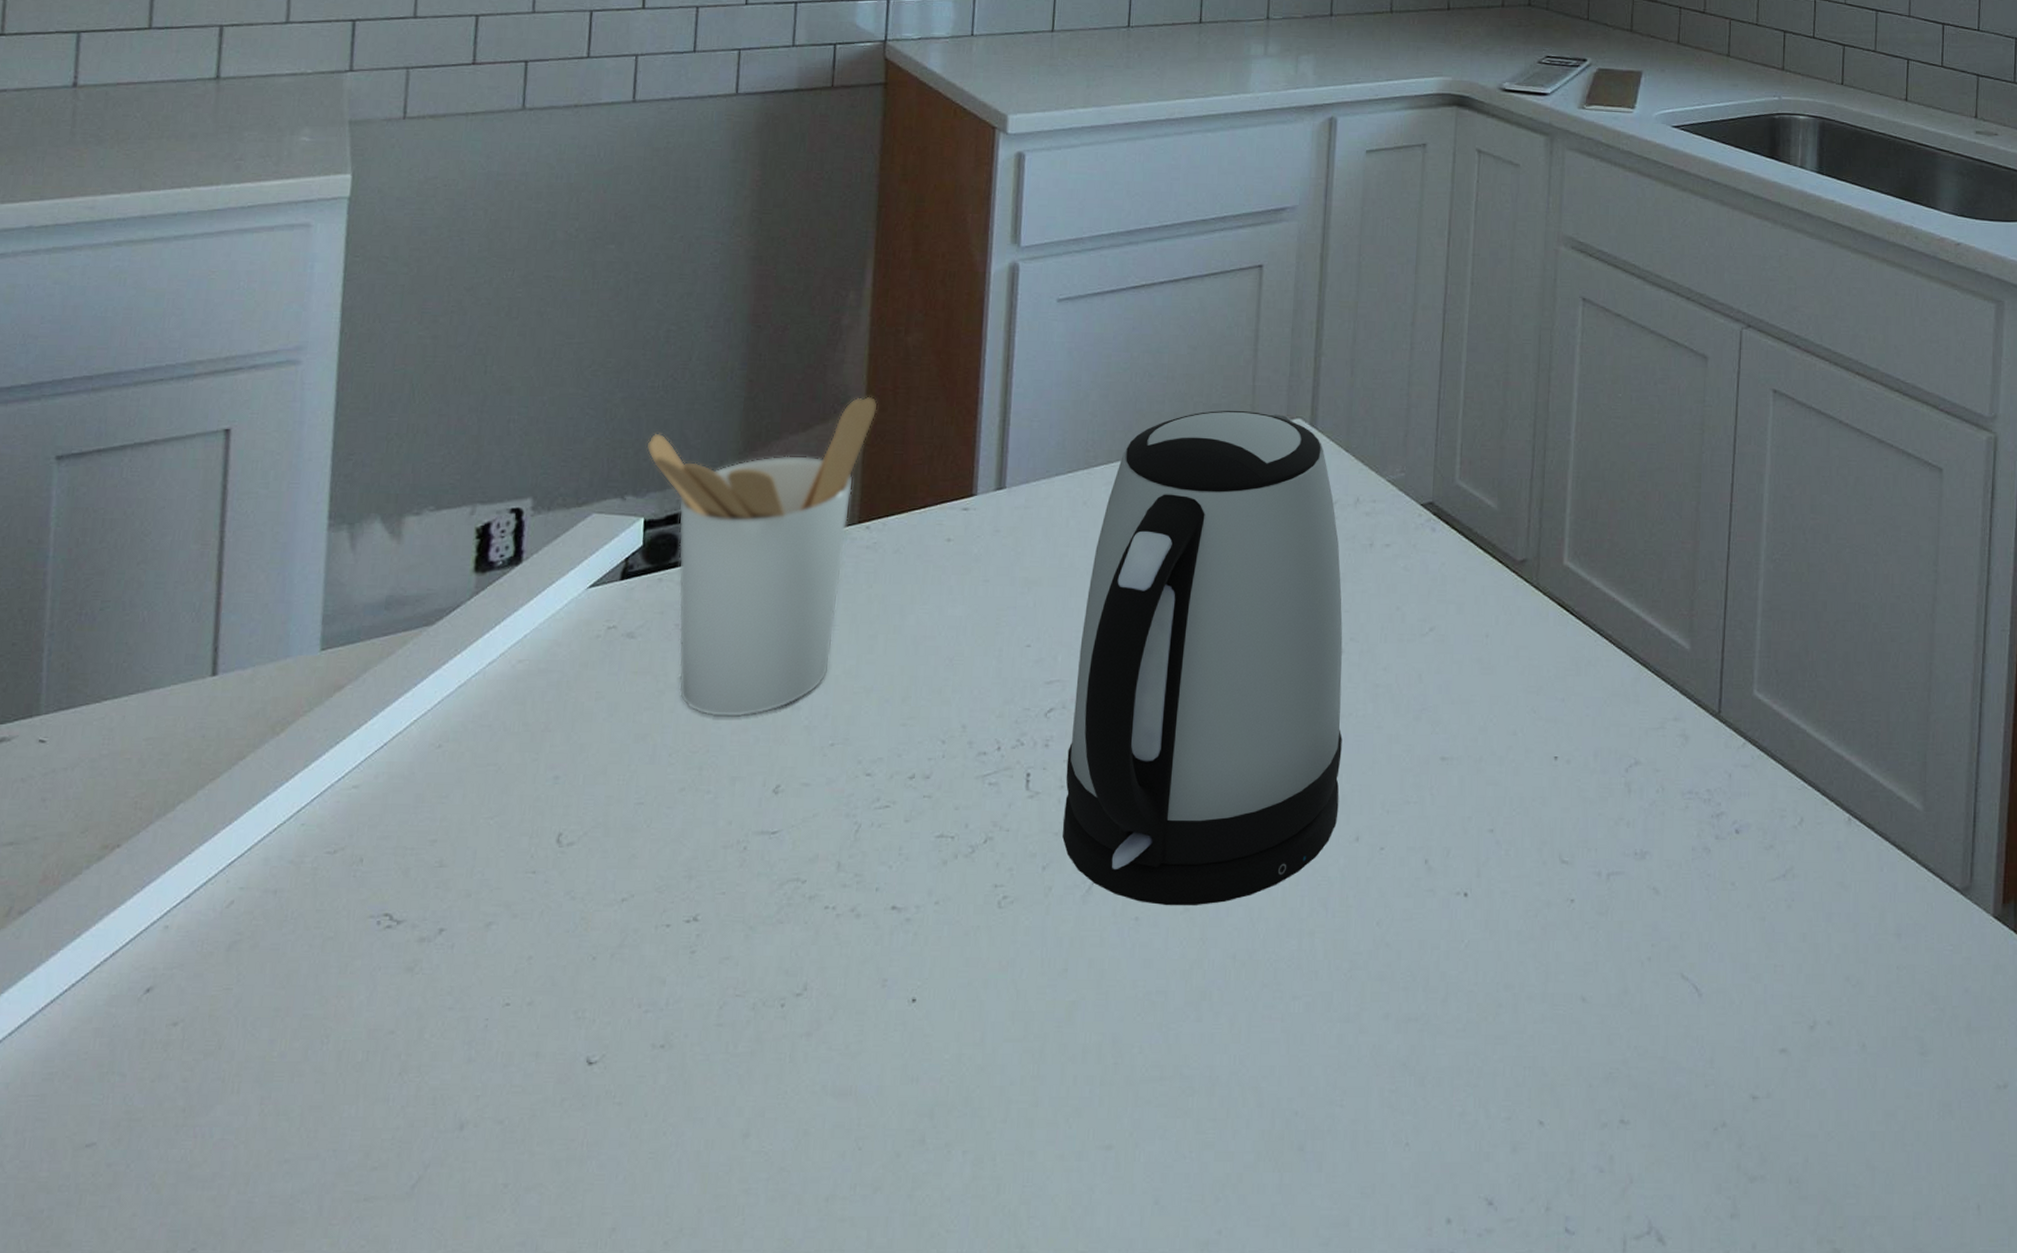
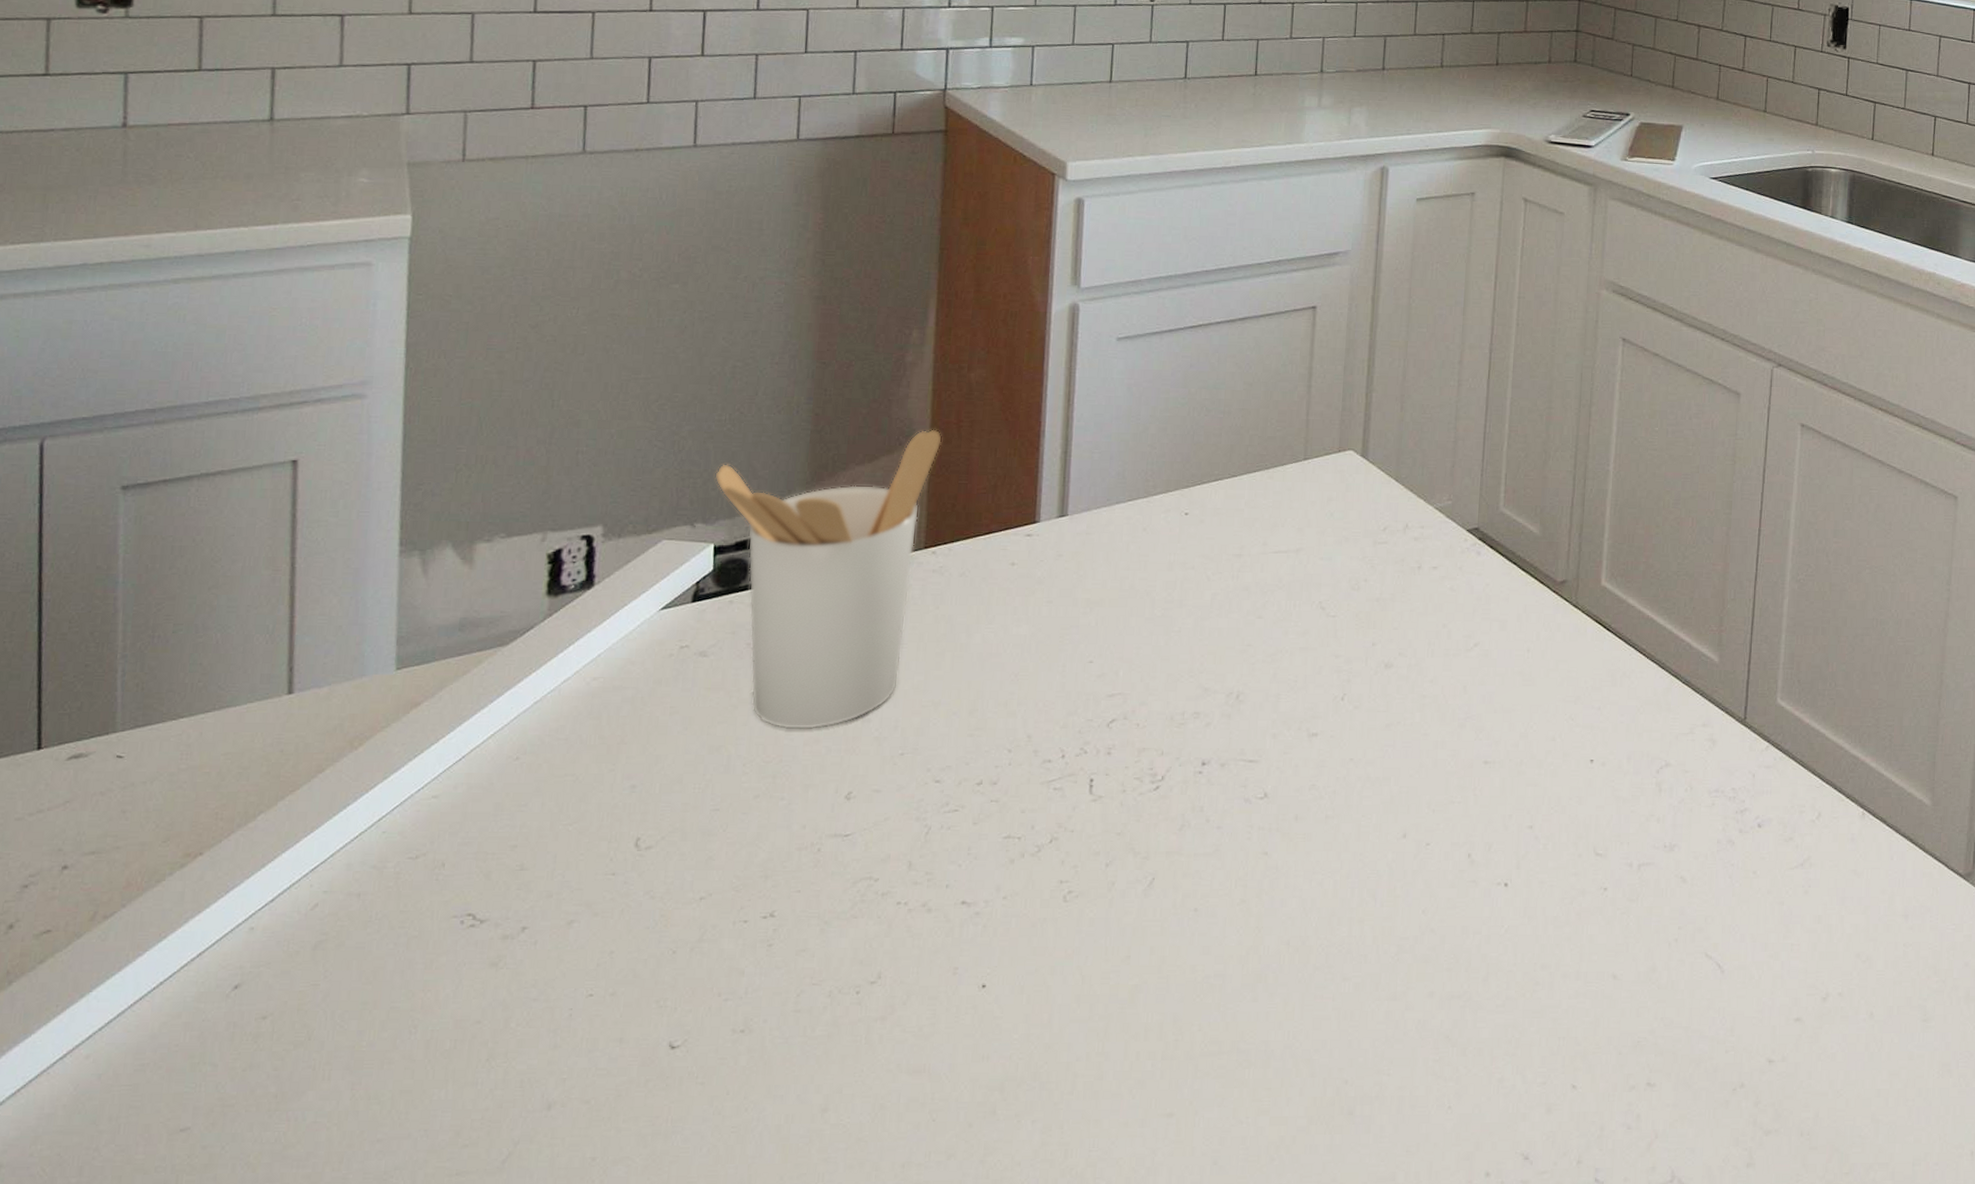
kettle: present [1062,411,1343,906] -> none [1125,443,1392,898]

